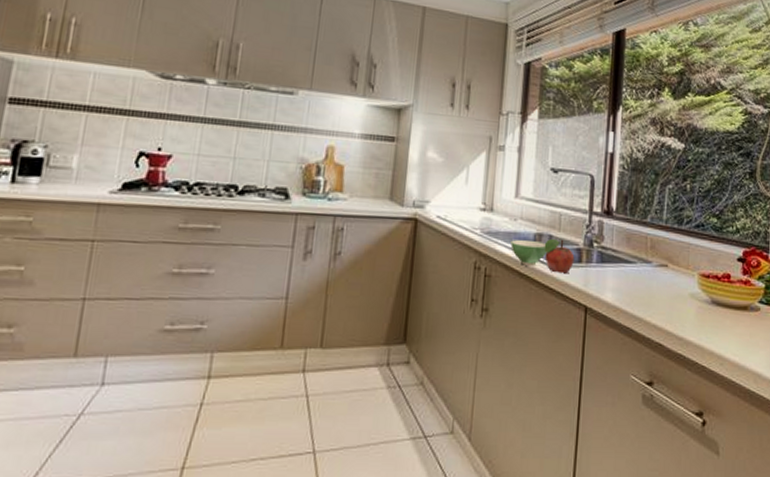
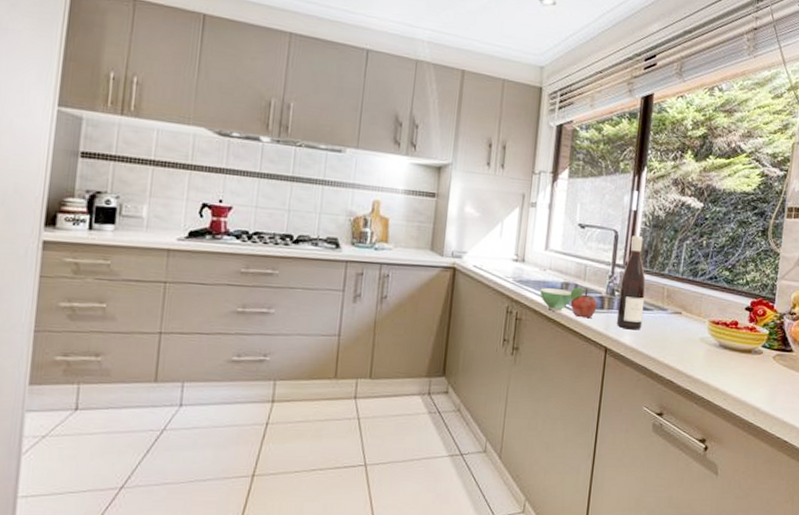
bottle: none [596,180,627,286] -> present [616,236,646,330]

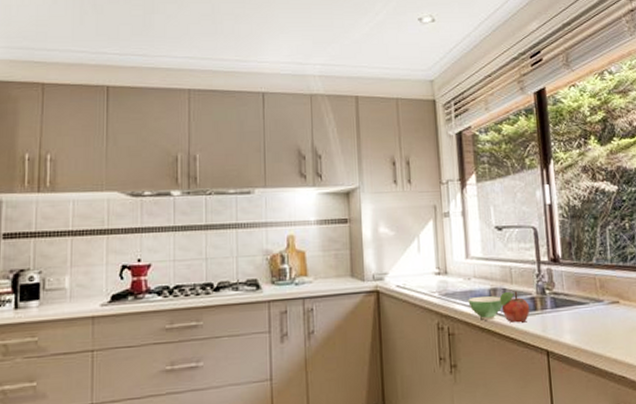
bottle: present [616,236,646,330] -> none [548,229,581,328]

